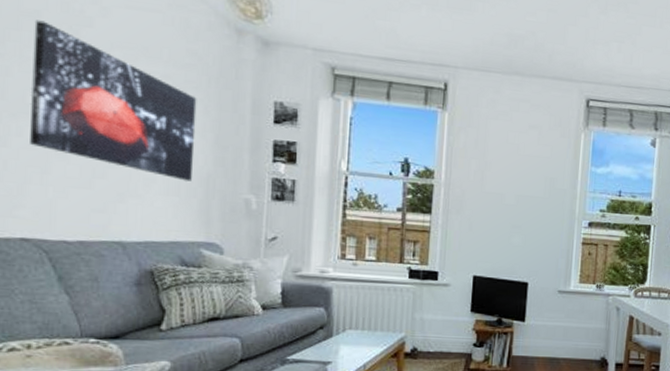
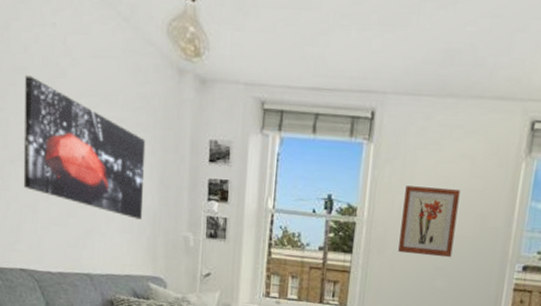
wall art: none [476,151,530,217] -> present [398,185,460,258]

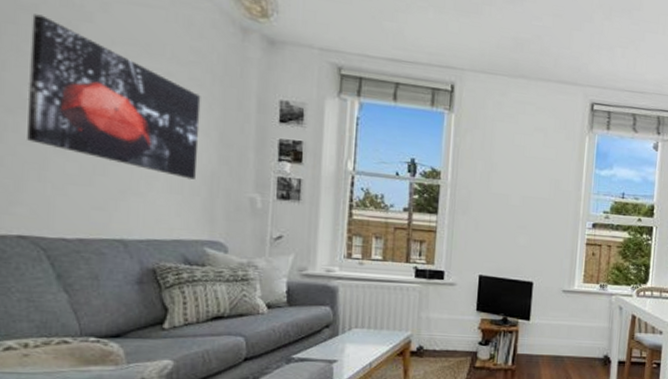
wall art: present [398,185,460,258] -> none [482,152,536,218]

